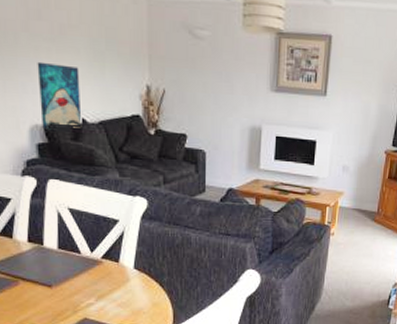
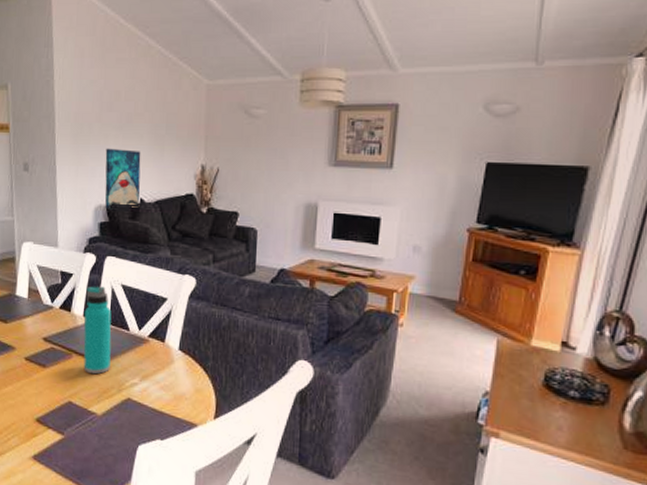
water bottle: none [28,210,63,299] -> present [83,286,112,375]

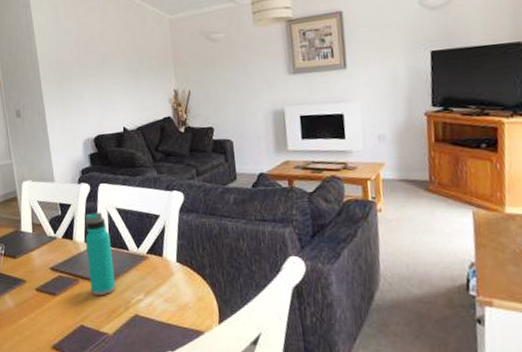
wall art: present [105,148,141,209] -> none [87,85,124,141]

